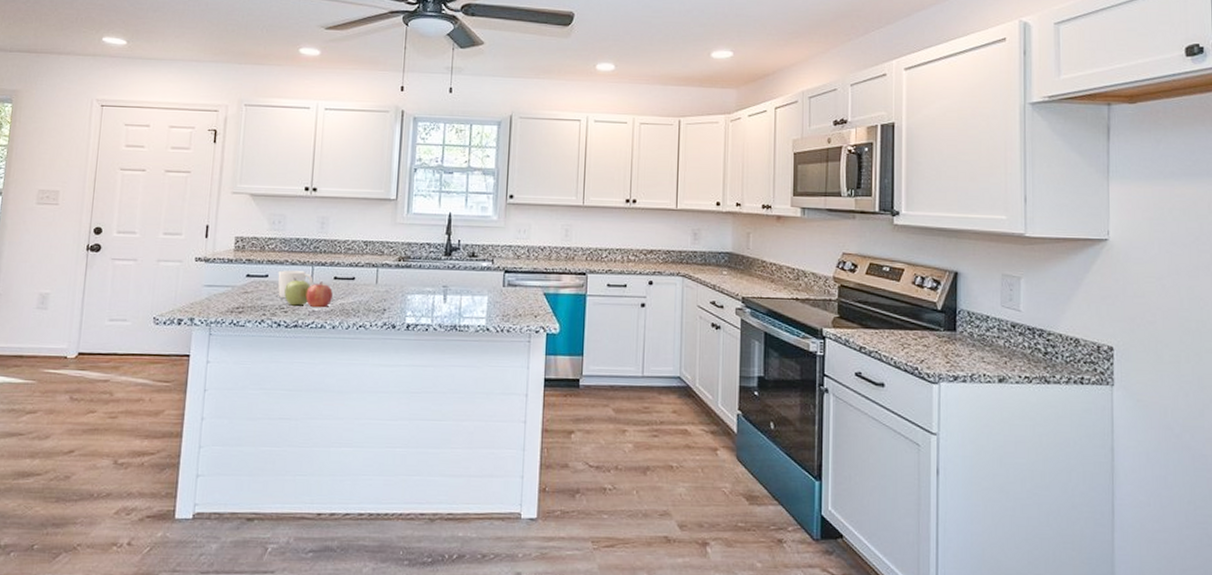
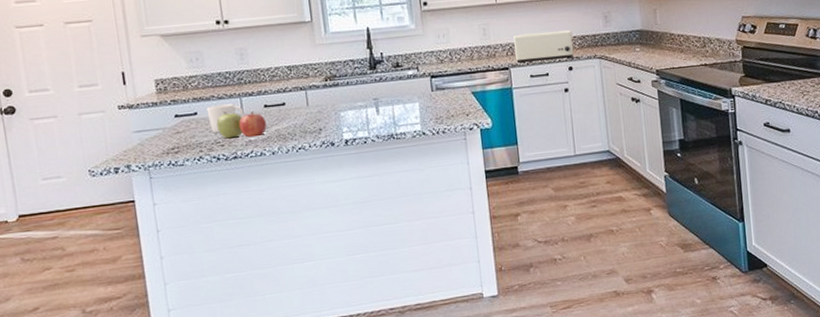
toaster: none [594,240,659,271] -> present [514,29,574,63]

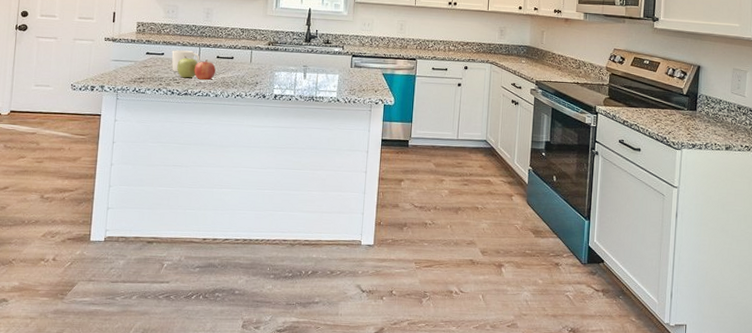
toaster: present [514,29,574,63] -> none [422,33,473,59]

